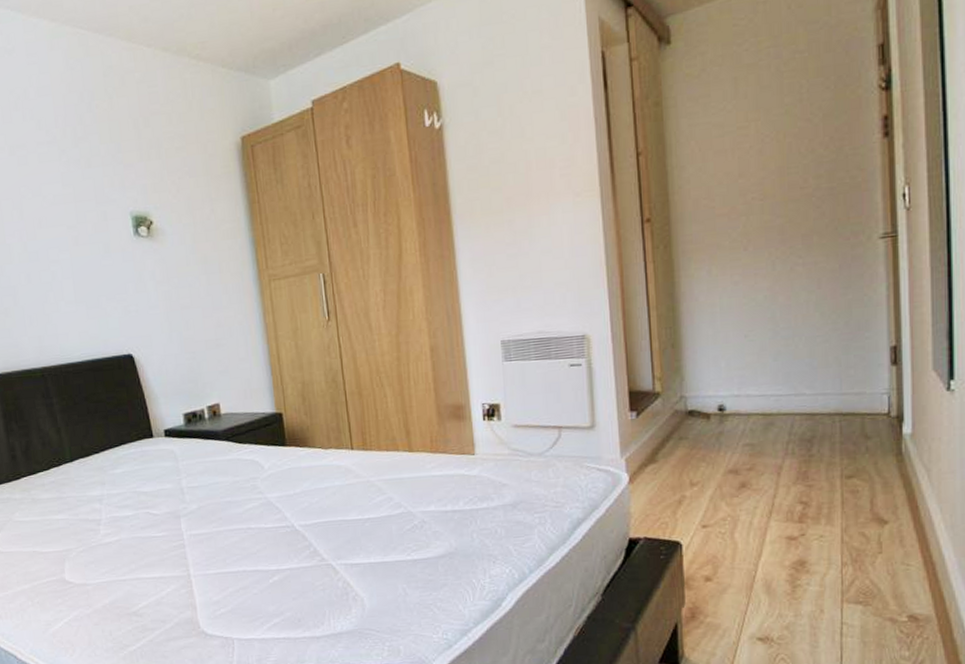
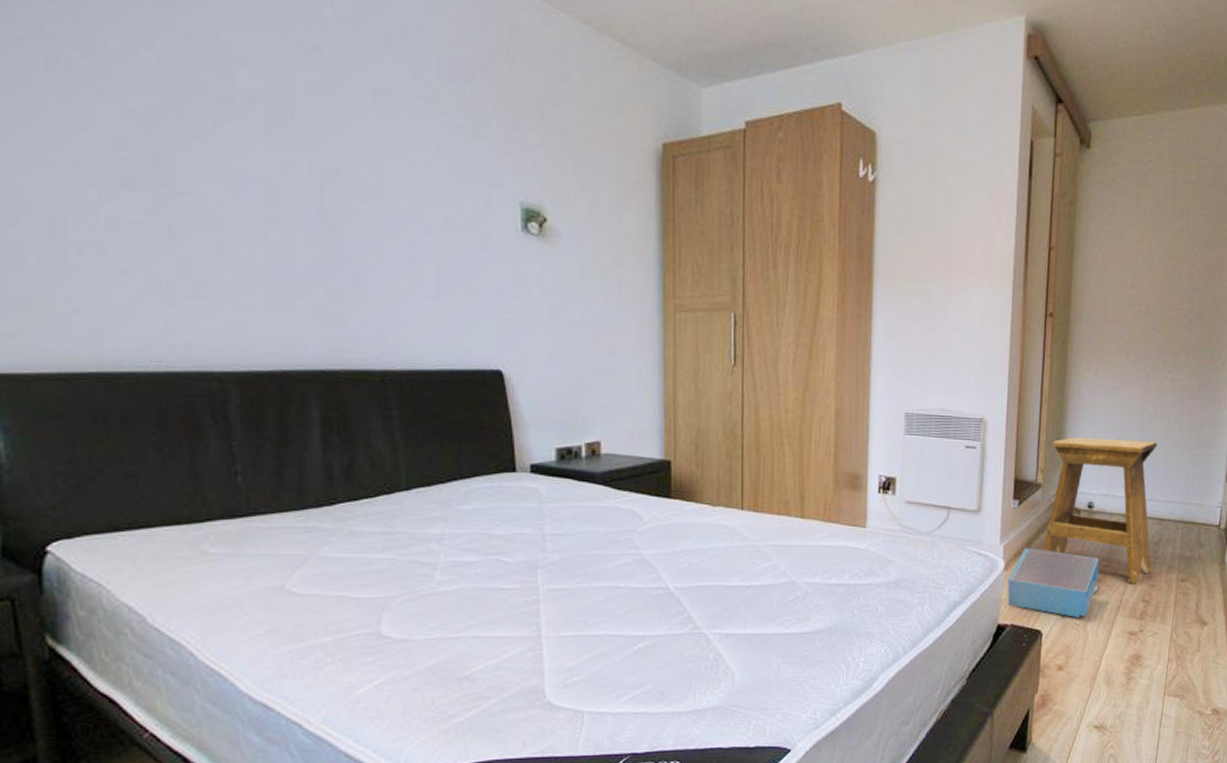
storage bin: none [634,458,743,527] -> present [1007,547,1100,619]
stool: none [667,332,806,486] -> present [1042,437,1157,584]

